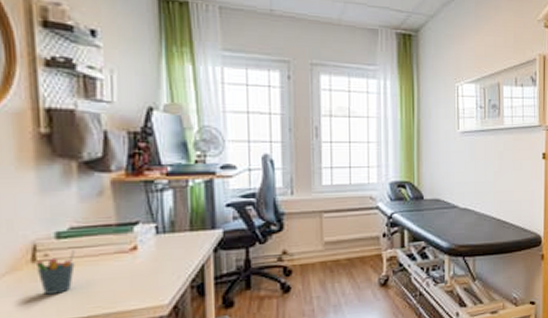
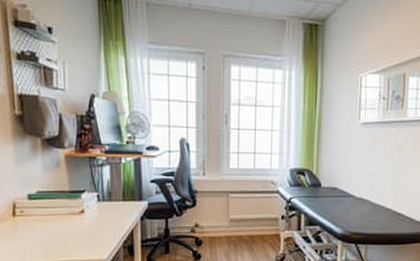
pen holder: present [35,250,76,295] -> none [15,209,42,242]

